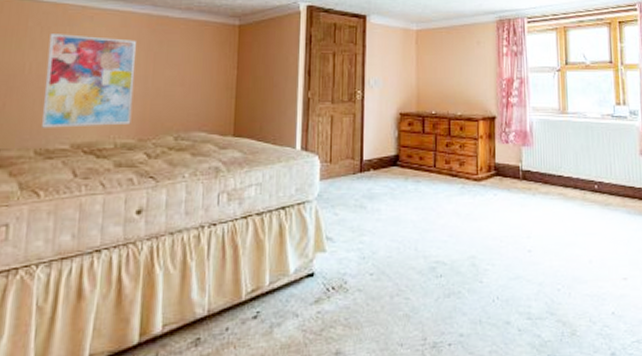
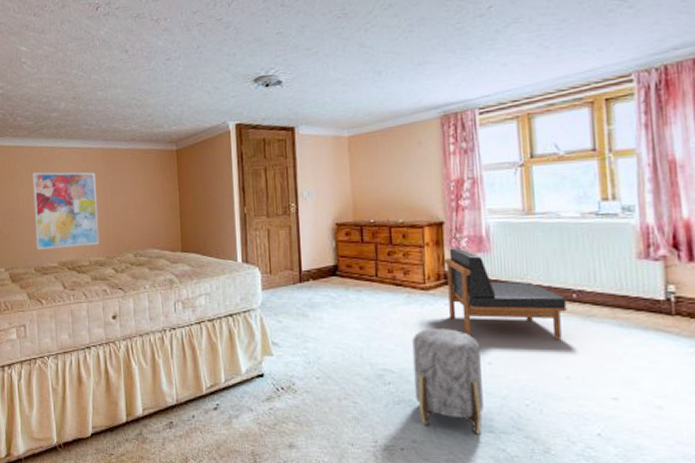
stool: none [464,218,523,323] -> present [412,329,484,435]
armless chair: none [494,141,590,226] -> present [443,248,567,339]

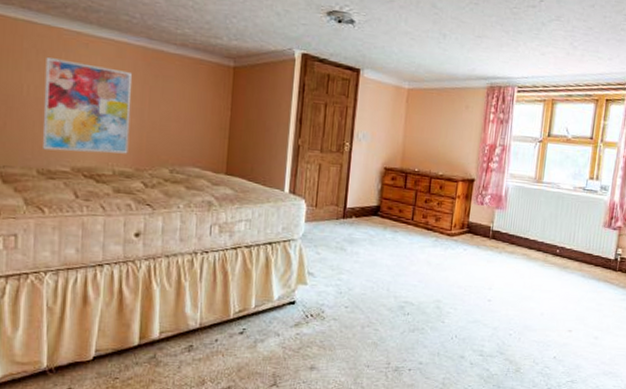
stool: present [412,329,484,435] -> none [427,269,485,358]
armless chair: present [443,248,567,339] -> none [466,202,552,284]

